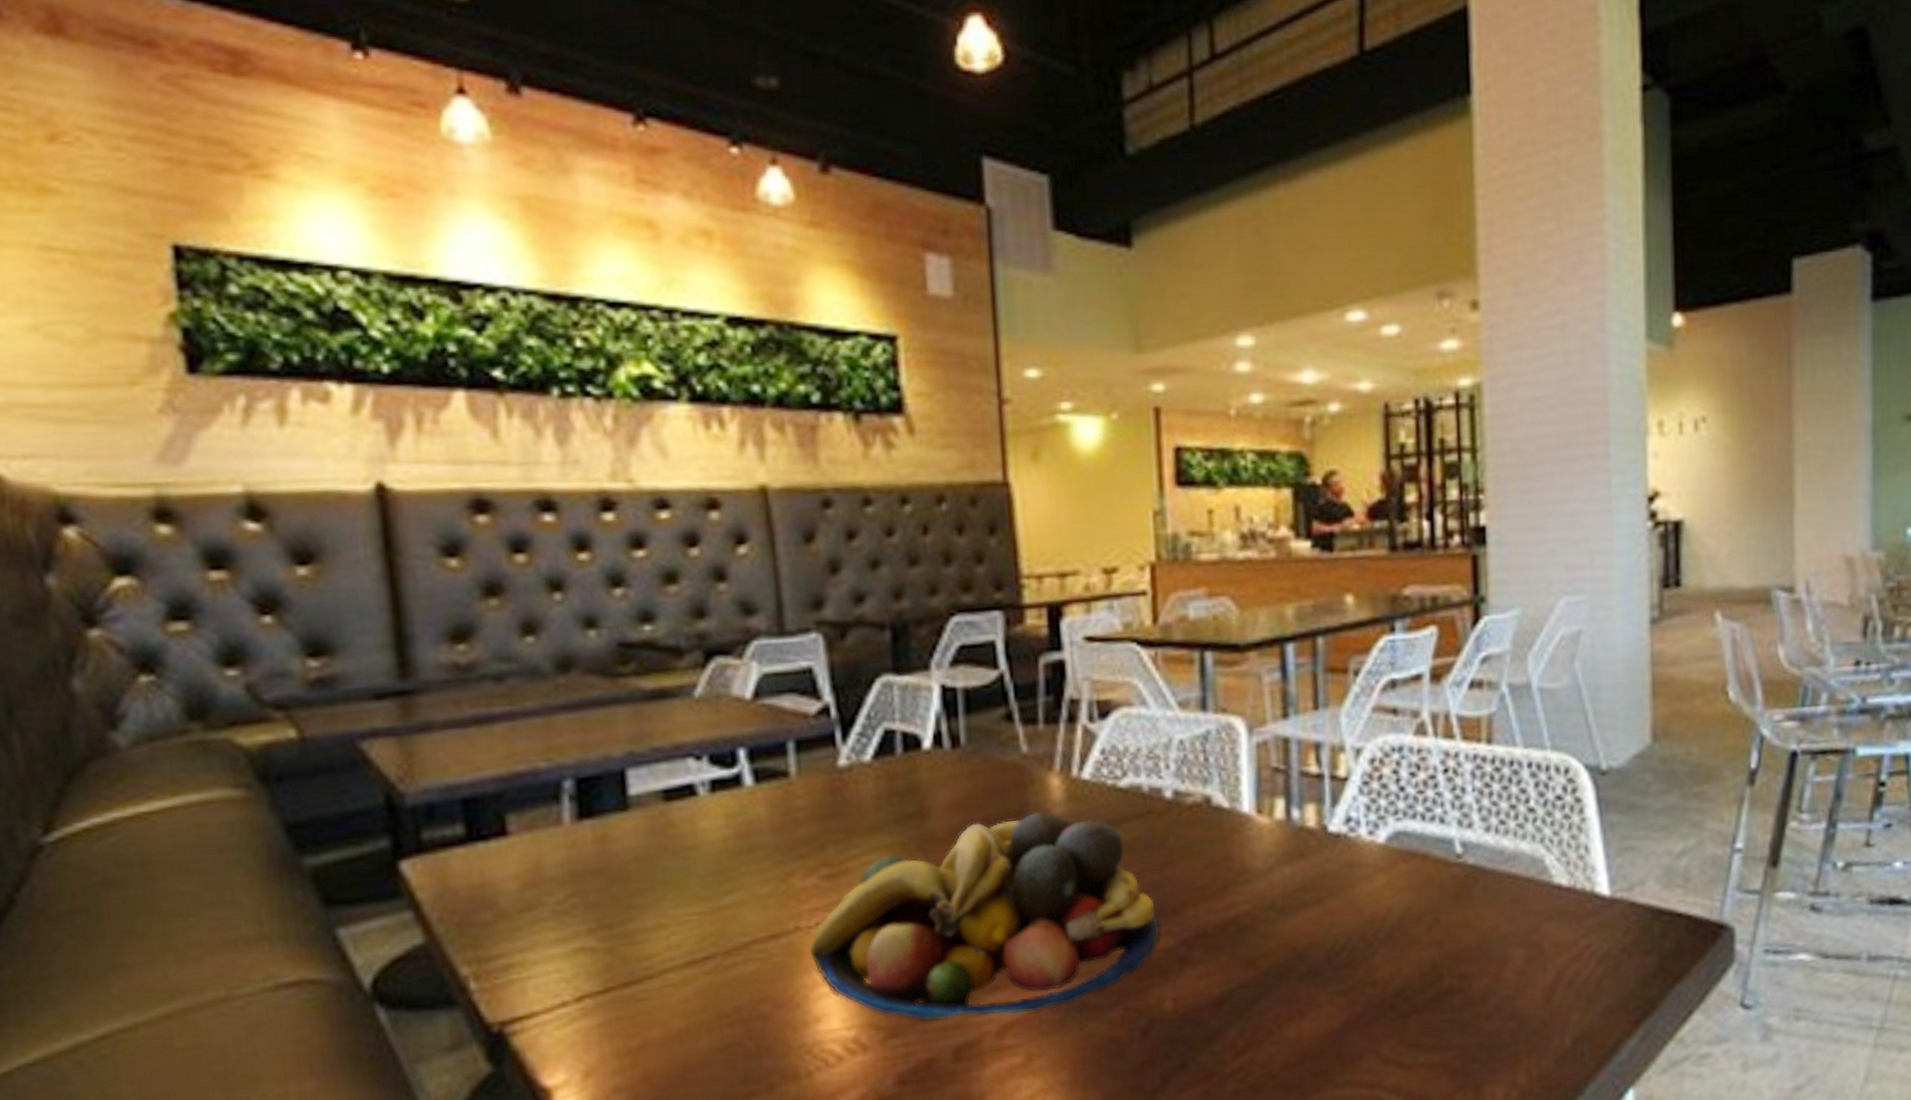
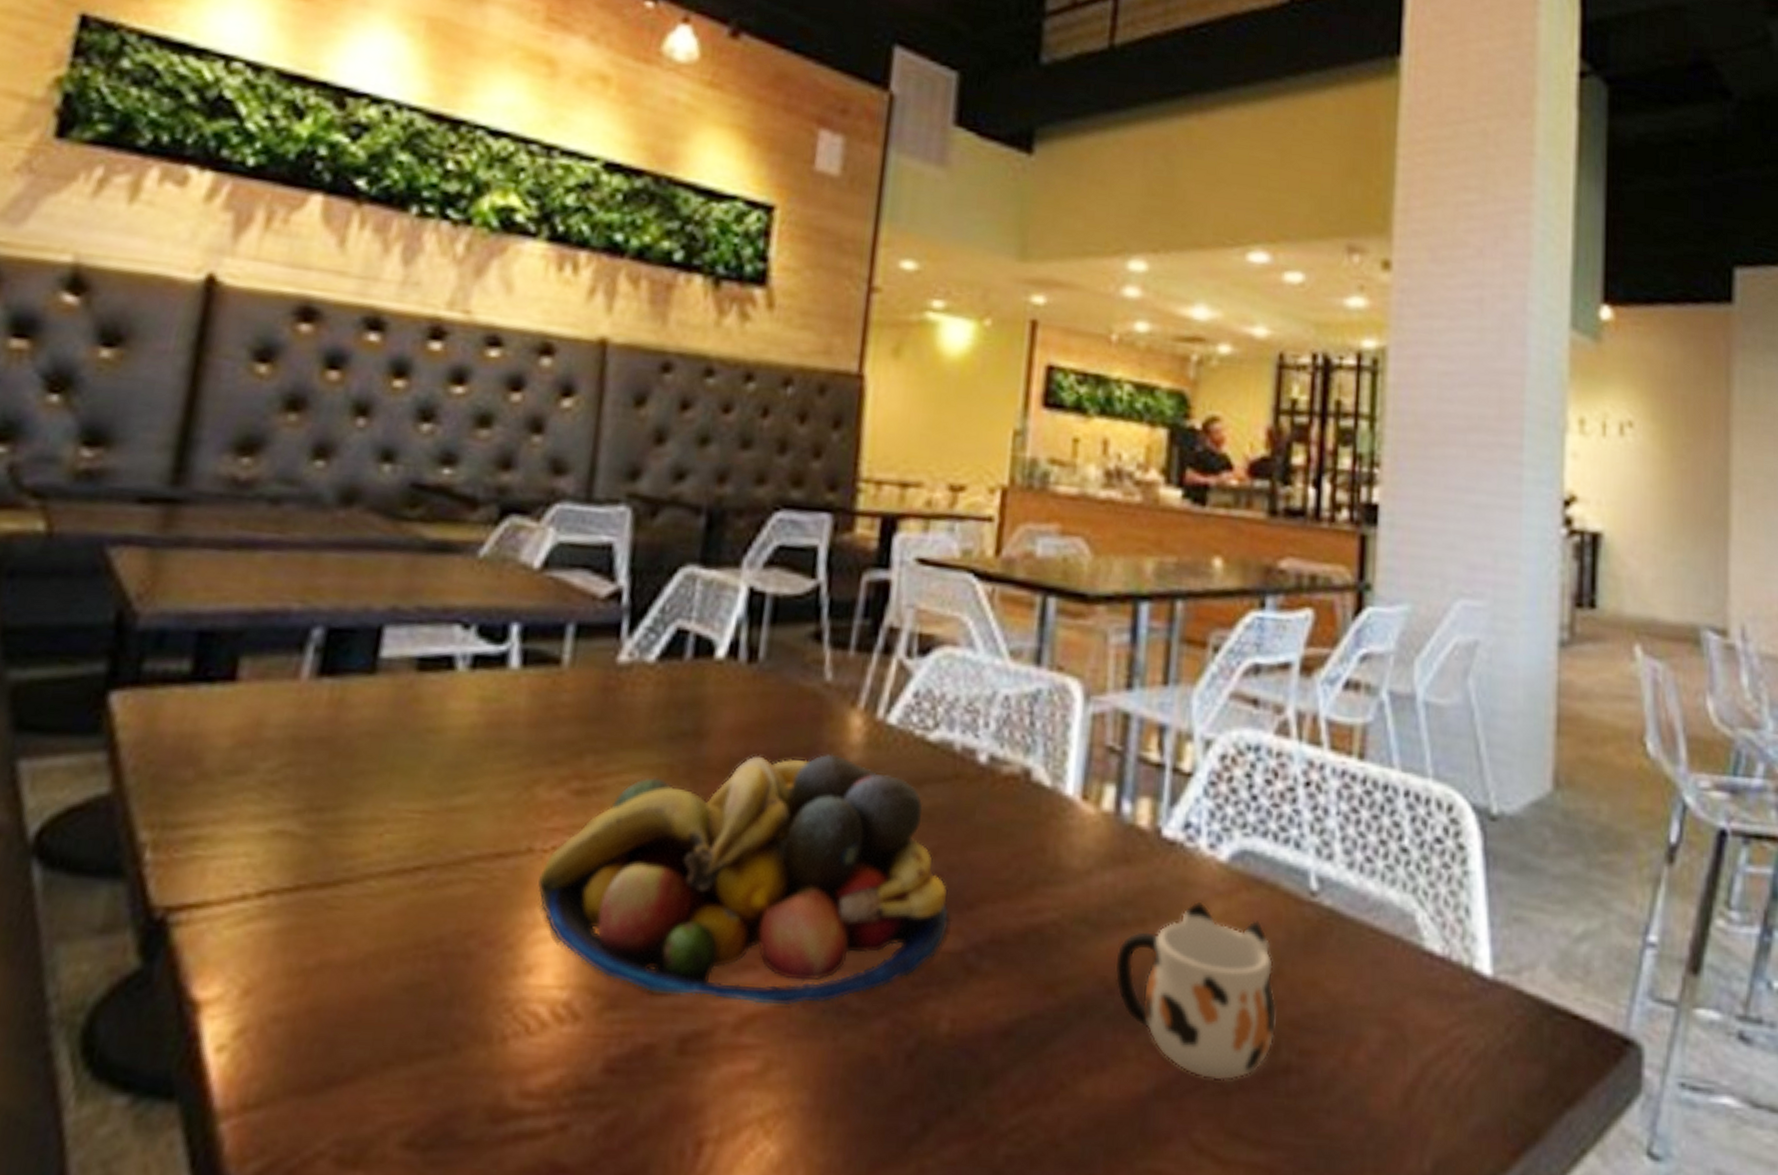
mug: none [1301,877,1439,1010] -> present [1115,901,1277,1081]

